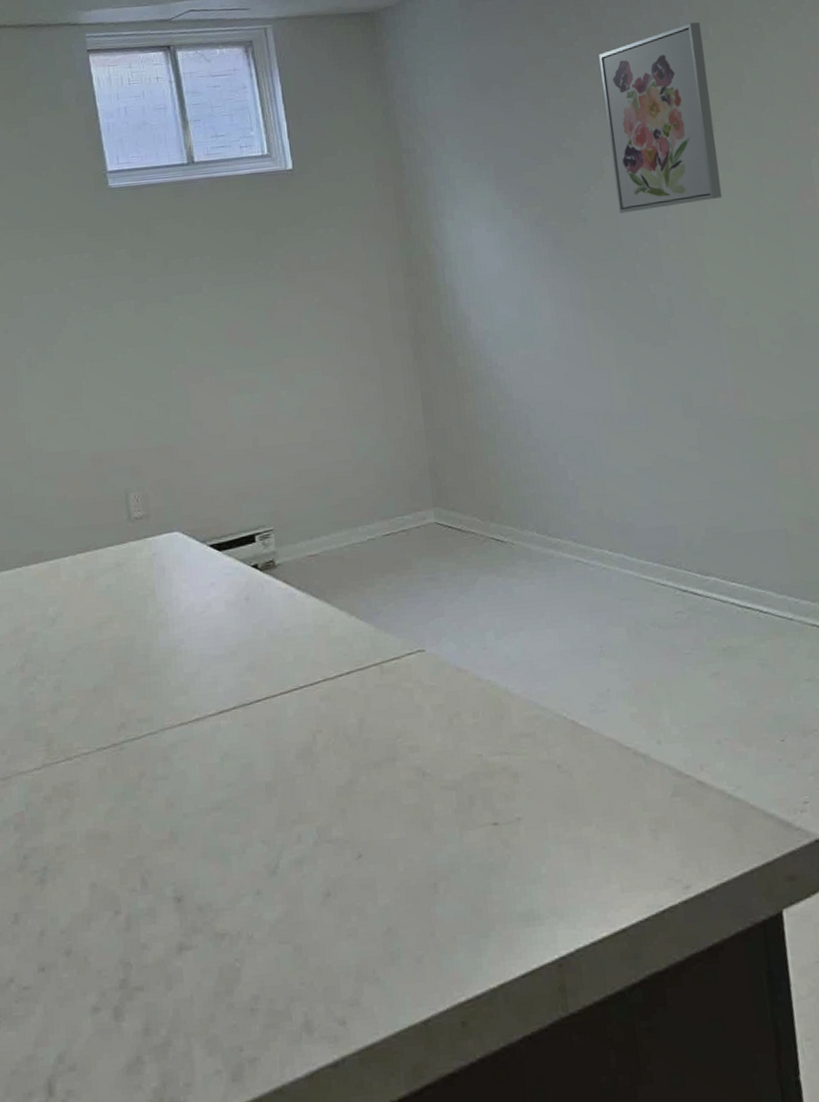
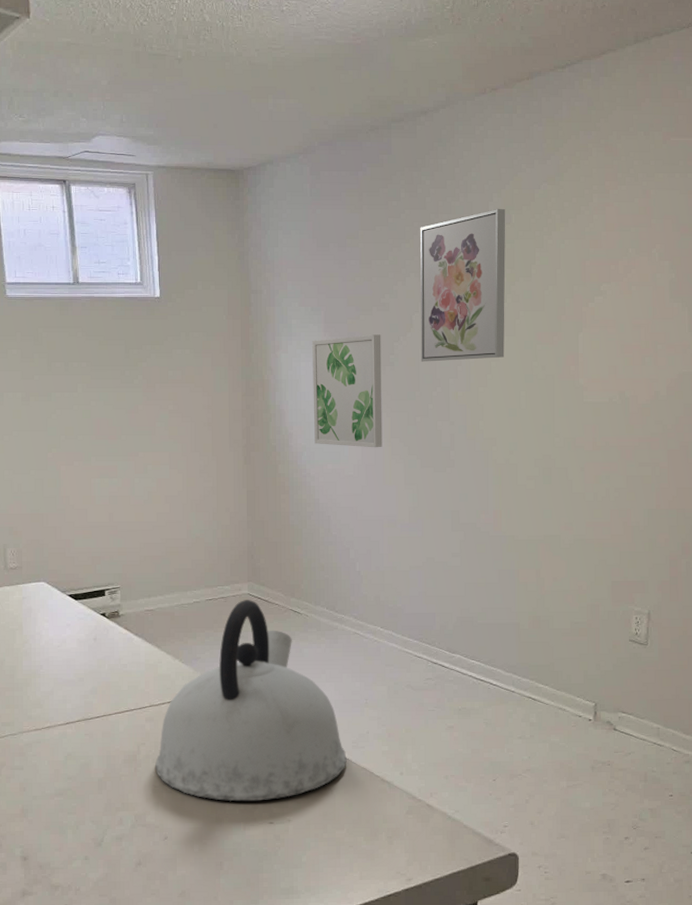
kettle: none [337,530,586,800] -> present [155,600,347,802]
wall art: none [482,186,584,327] -> present [311,334,383,448]

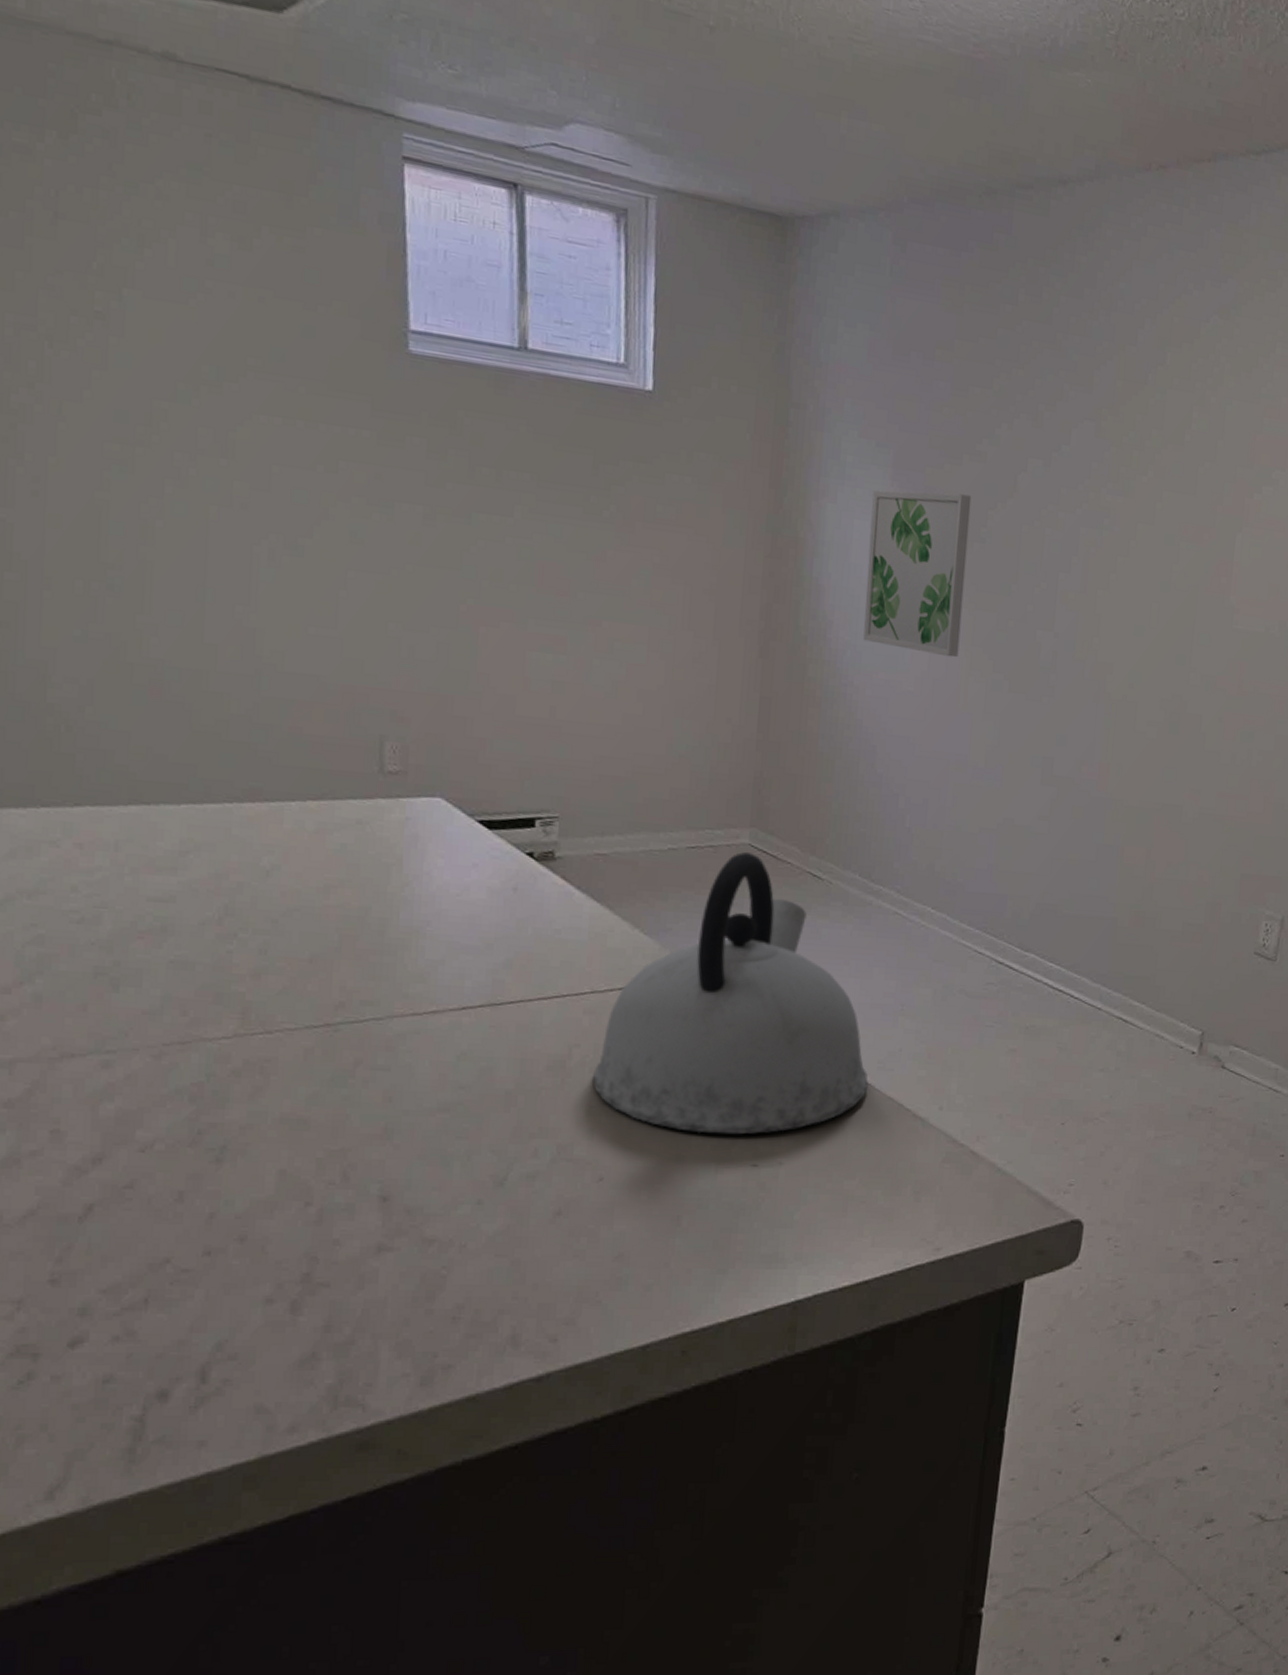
wall art: present [420,208,506,362] -> none [1022,340,1160,553]

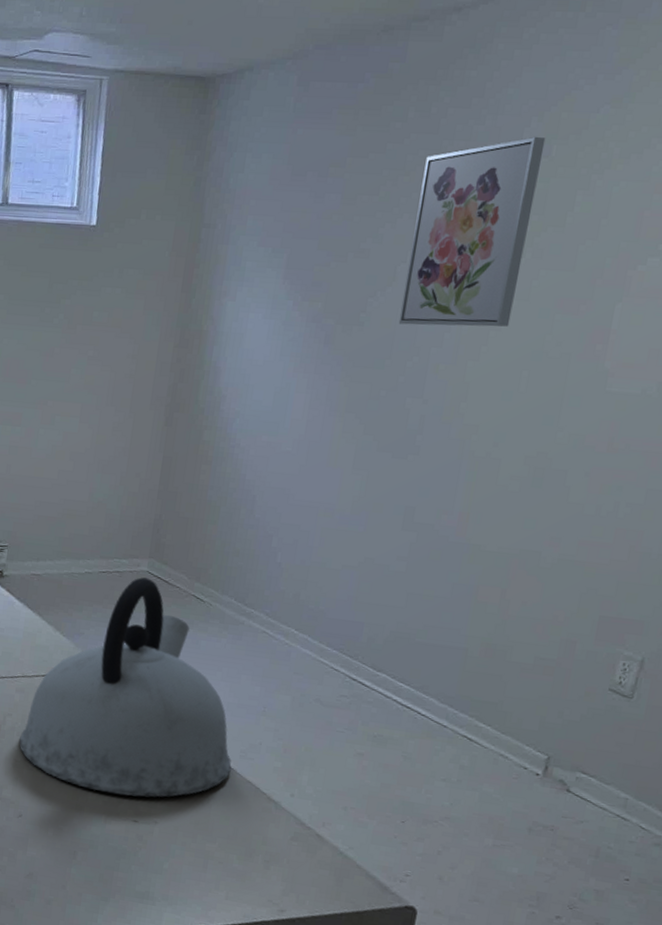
wall art: present [863,490,972,658] -> none [251,286,354,423]
wall art: none [1022,340,1160,553] -> present [398,136,546,327]

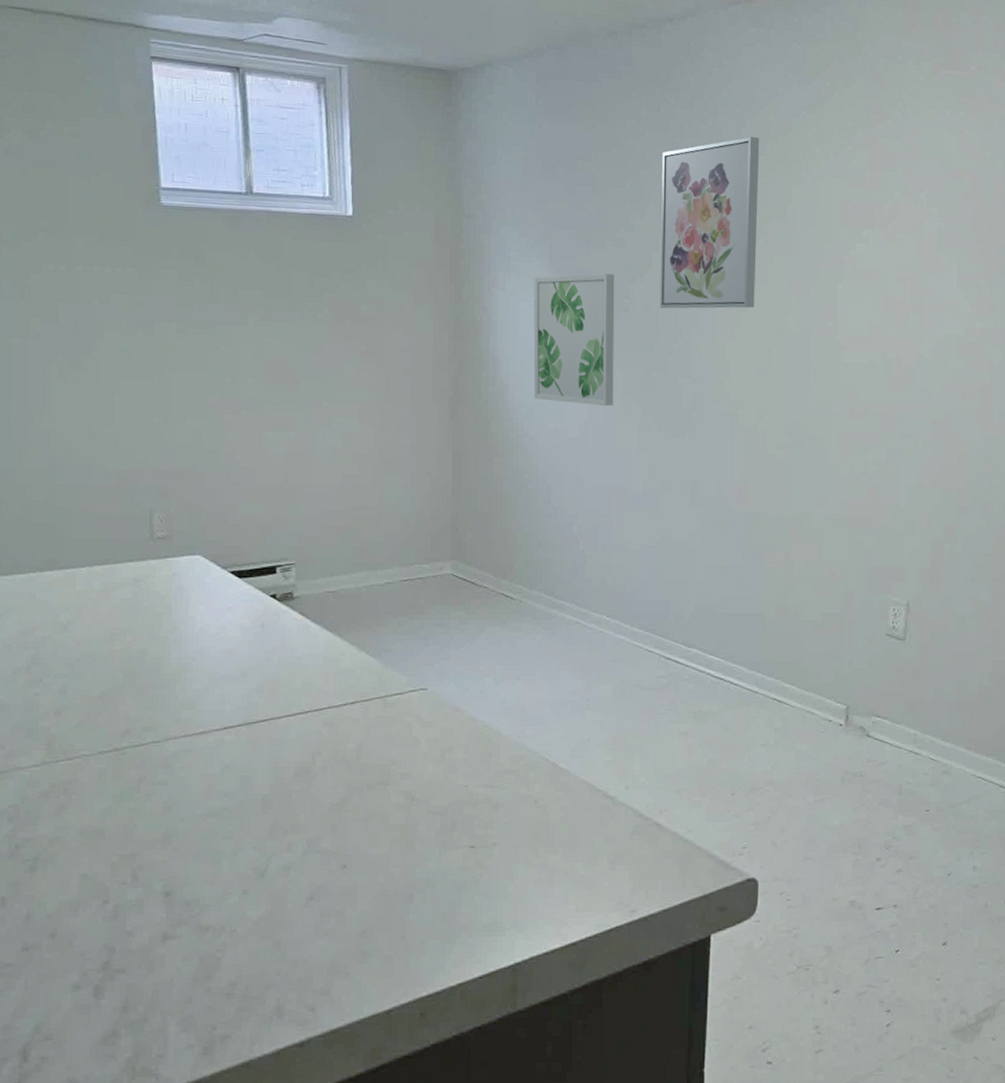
kettle: present [19,577,232,798] -> none [334,581,564,822]
wall art: none [251,286,354,423] -> present [533,273,615,407]

